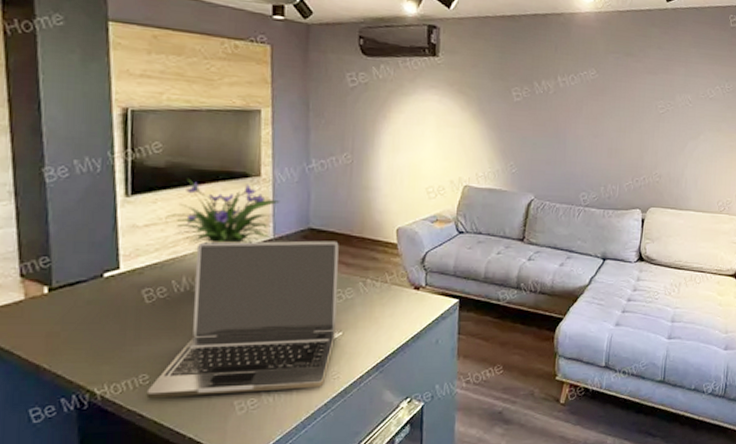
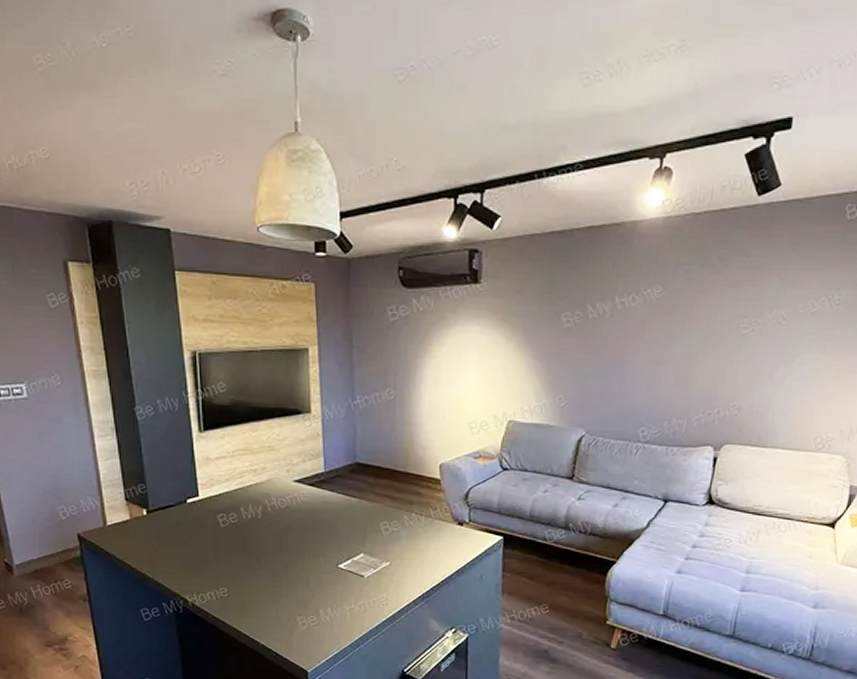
laptop: present [146,240,339,399] -> none [226,474,385,612]
flower arrangement: present [165,178,280,250] -> none [232,415,329,481]

